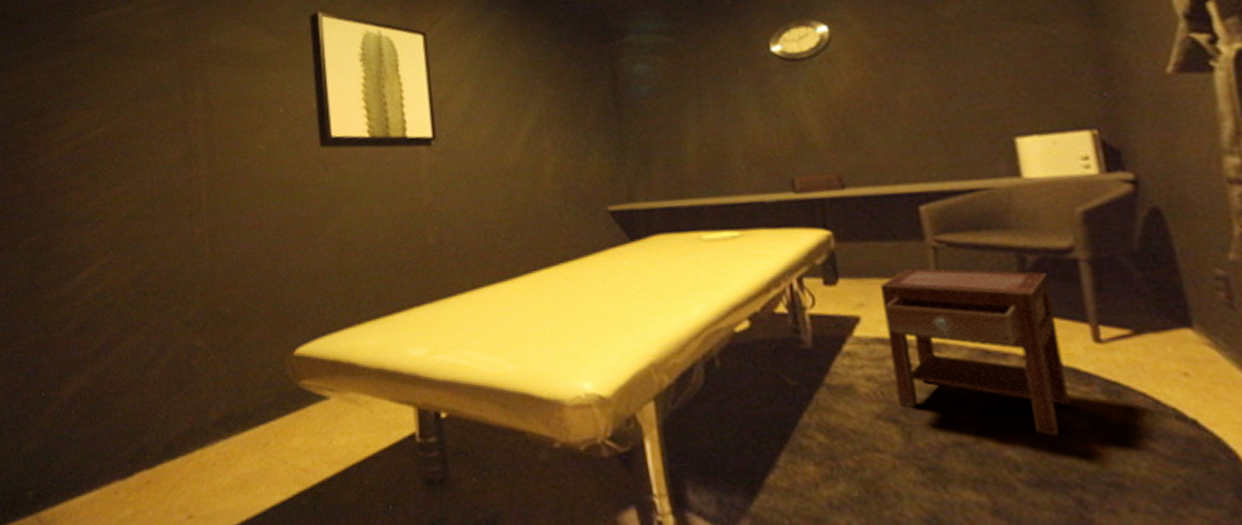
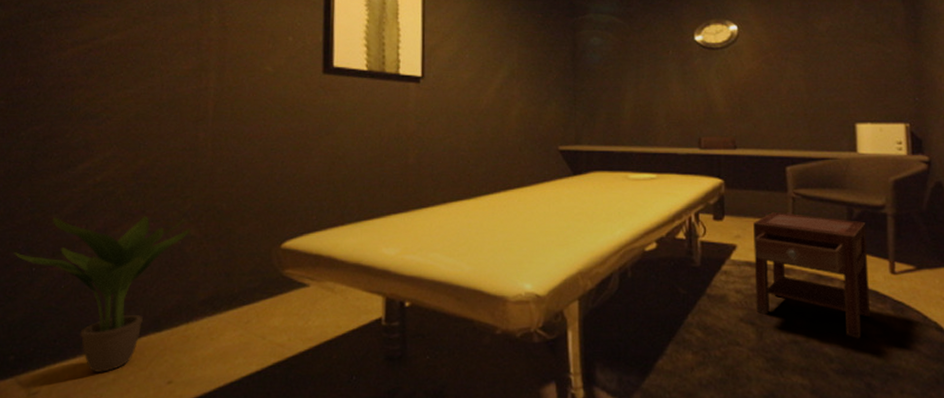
potted plant: none [23,327,197,507] -> present [14,216,191,372]

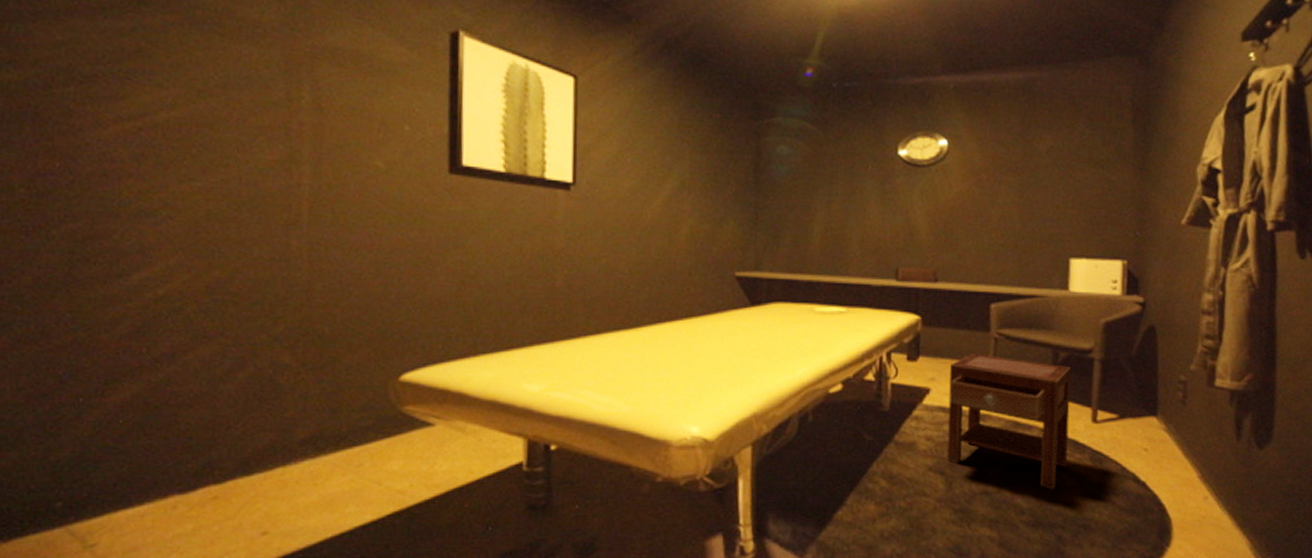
potted plant: present [14,216,191,372] -> none [53,337,285,522]

